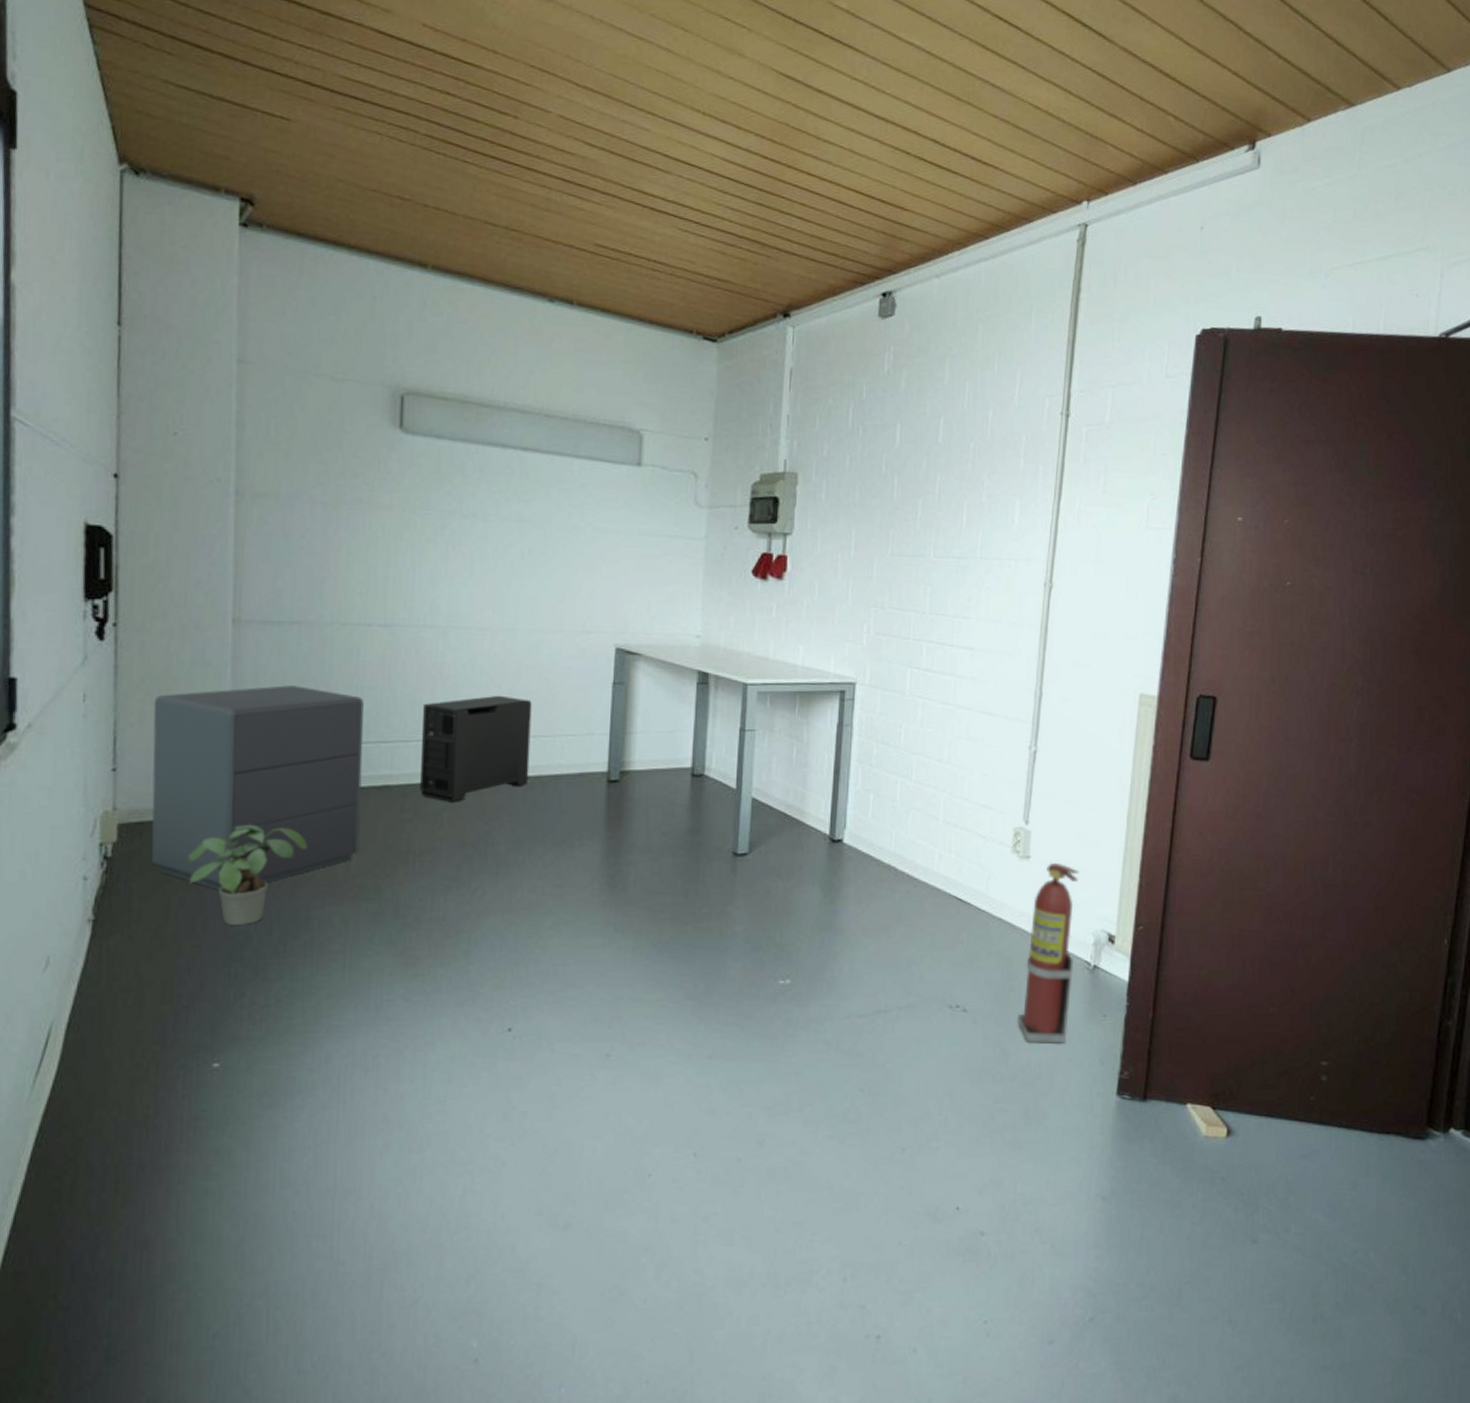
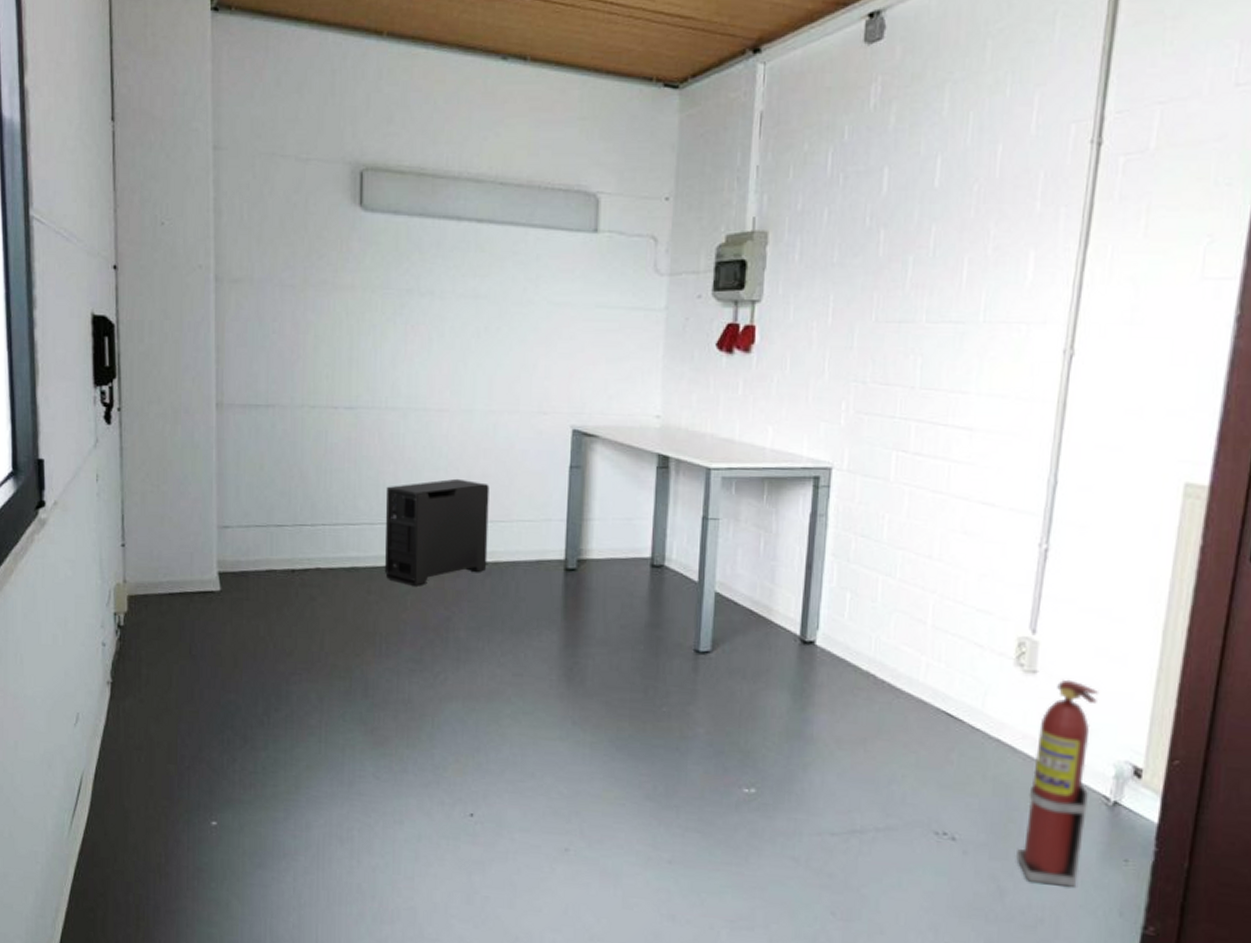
filing cabinet: present [151,685,364,890] -> none [153,467,333,661]
potted plant: present [188,824,307,925] -> none [186,600,285,696]

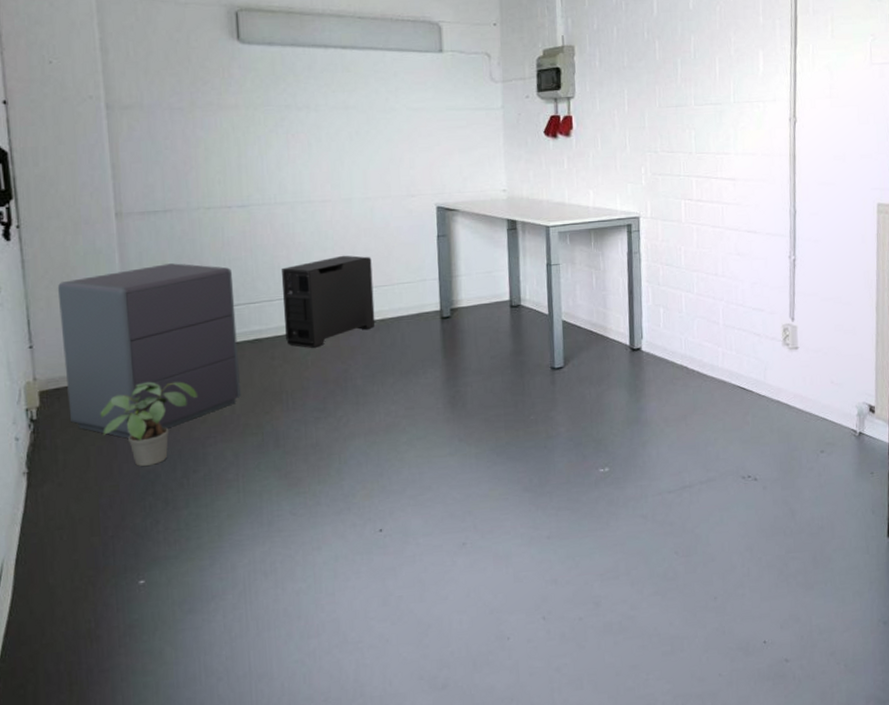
filing cabinet: none [153,467,333,661] -> present [57,263,241,439]
potted plant: none [186,600,285,696] -> present [100,381,197,466]
fire extinguisher: present [1016,679,1099,888] -> none [800,350,843,501]

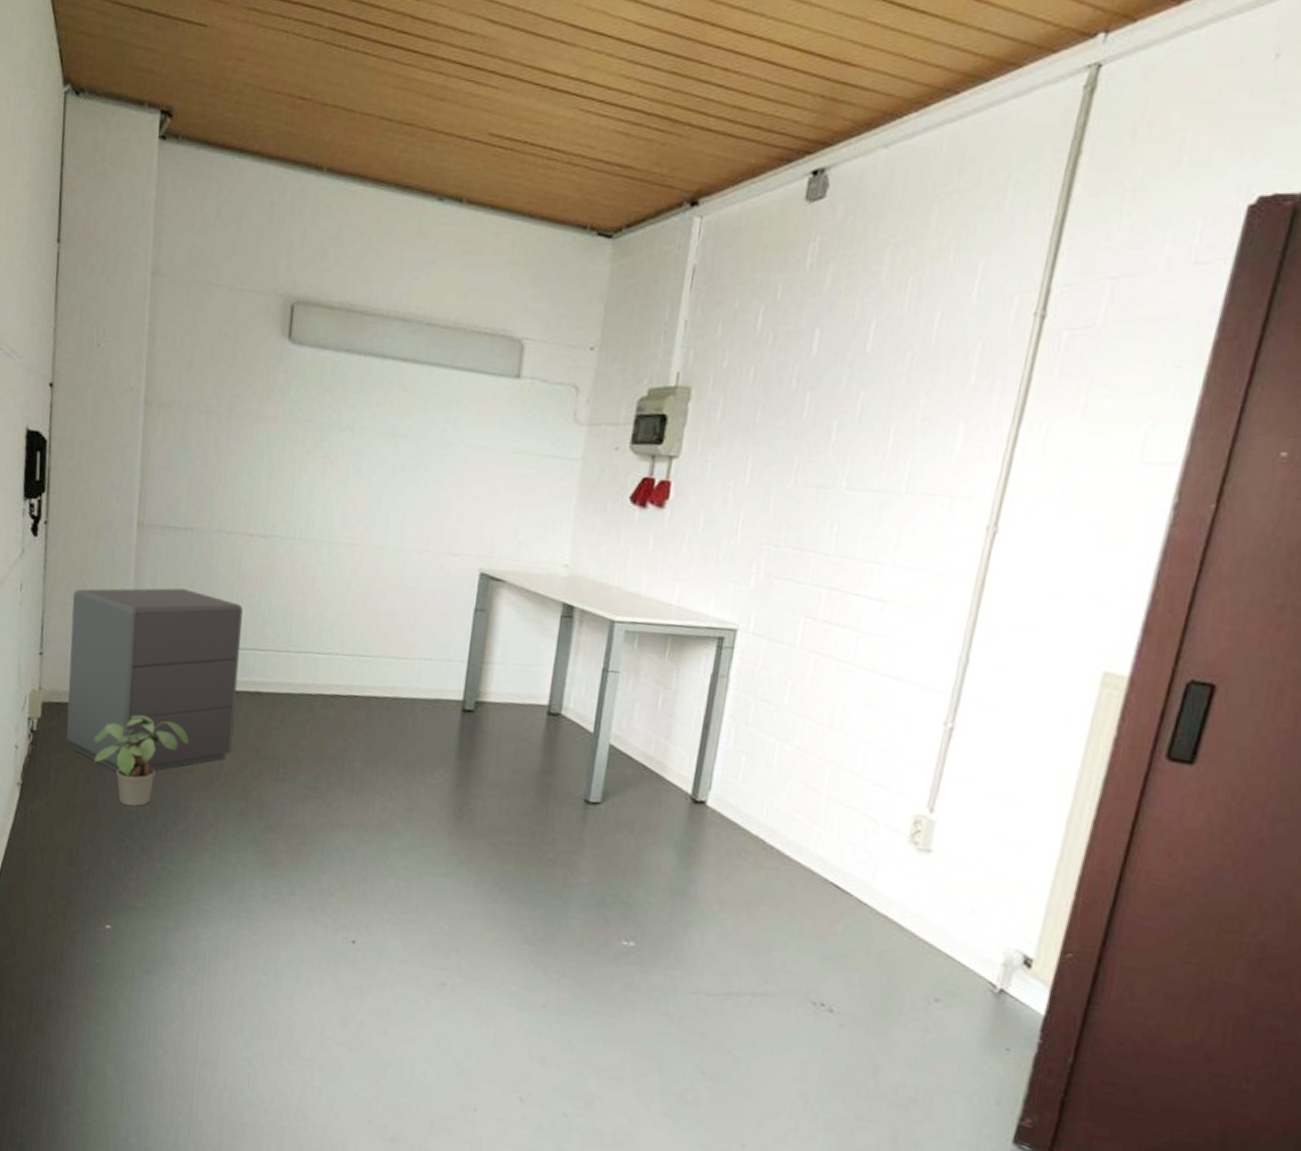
computer tower: present [281,255,375,348] -> none [287,612,395,715]

